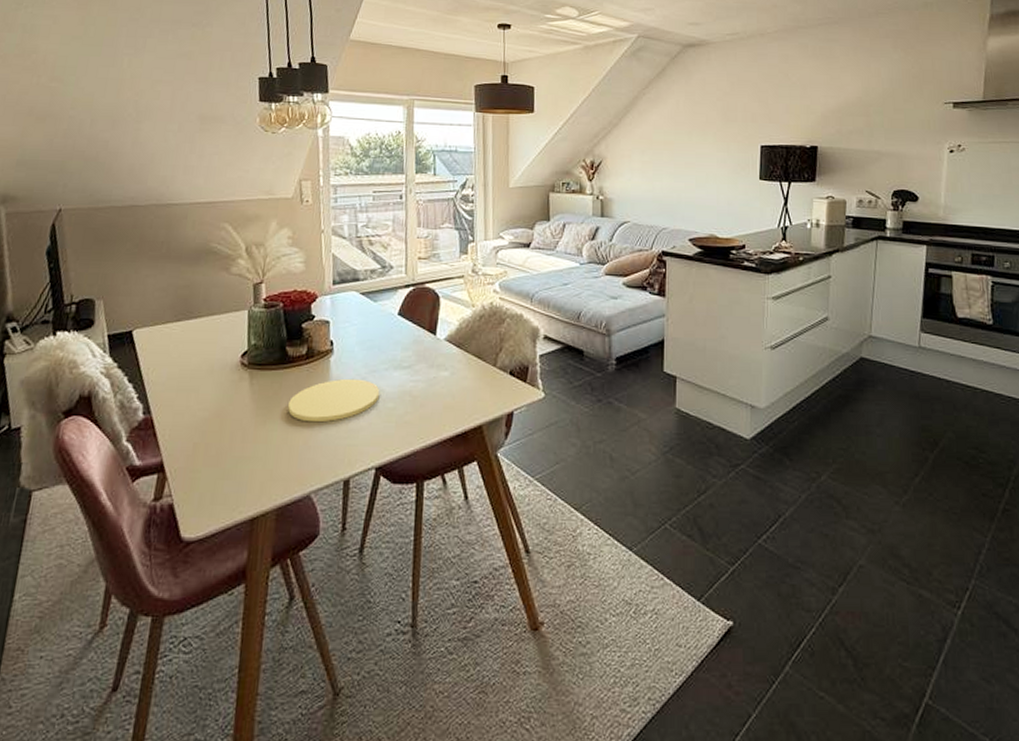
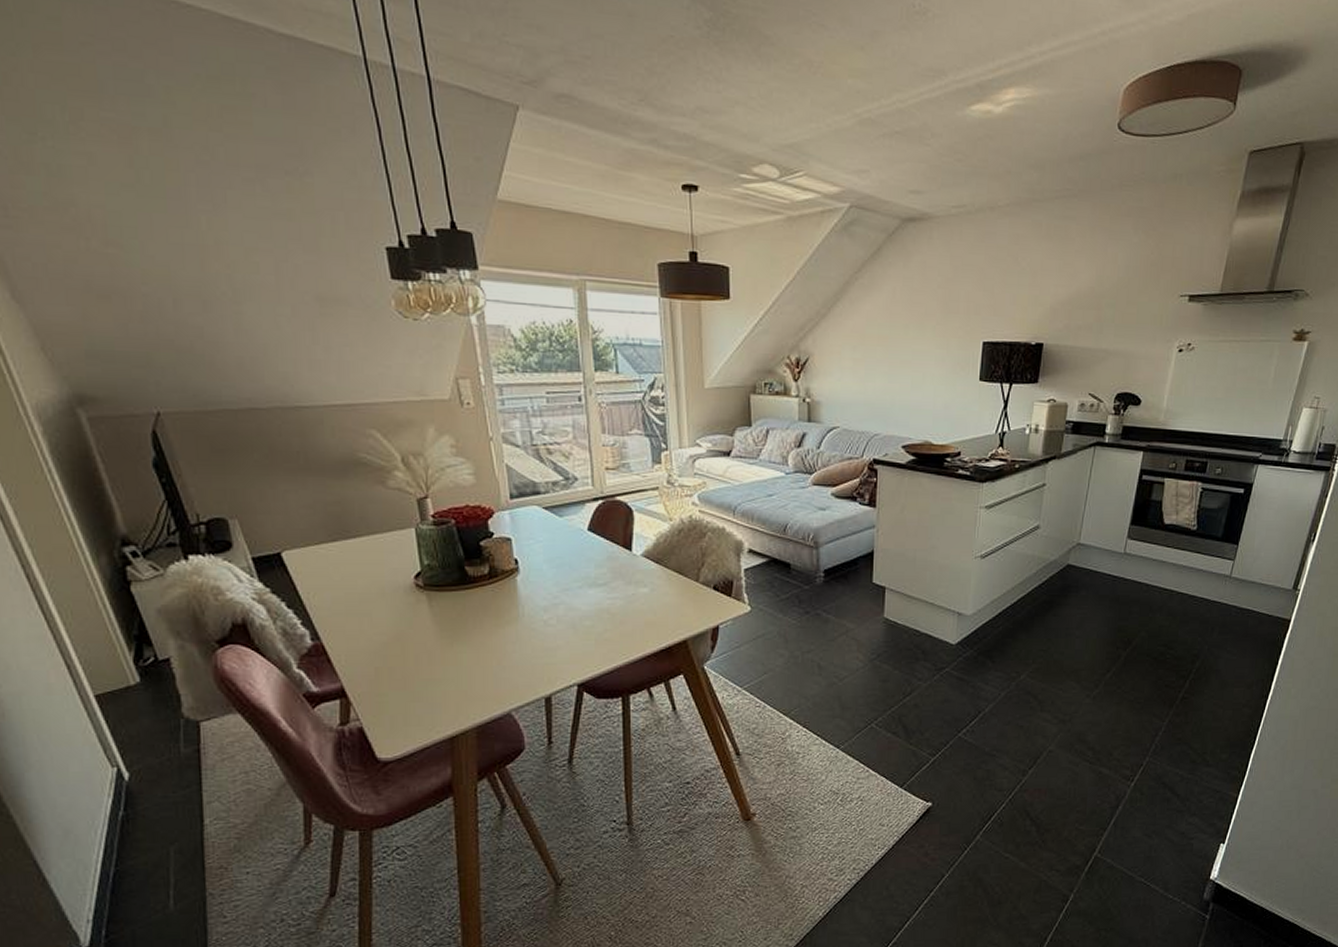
plate: present [287,378,380,423] -> none [474,598,575,643]

